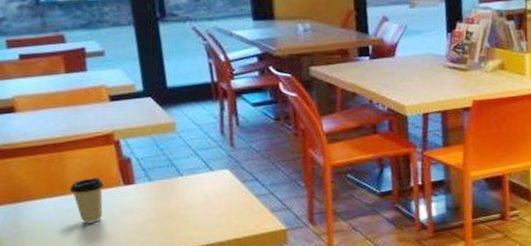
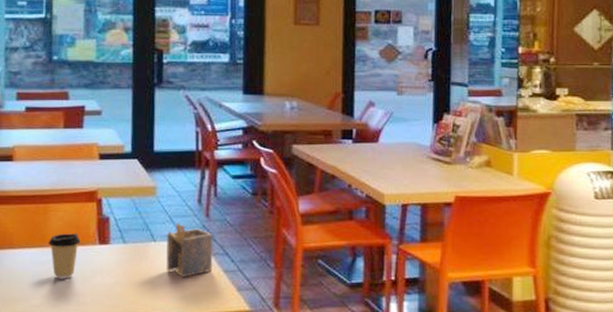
napkin holder: none [193,155,244,207] -> present [166,223,213,277]

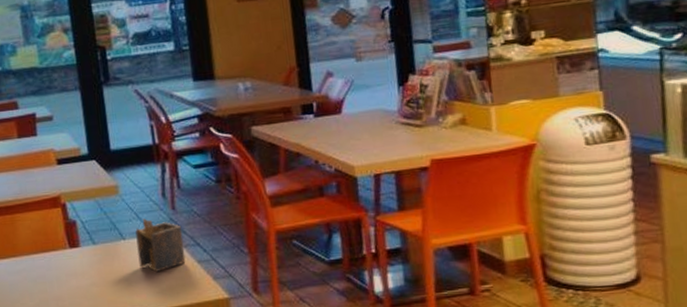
coffee cup: present [48,233,81,279] -> none [19,240,51,286]

